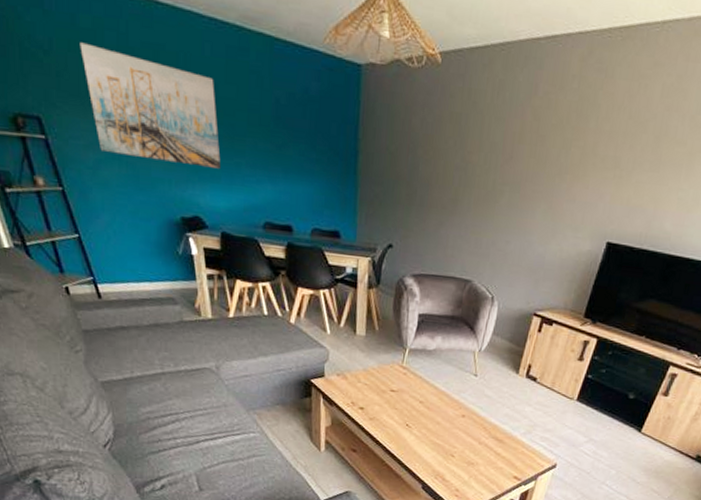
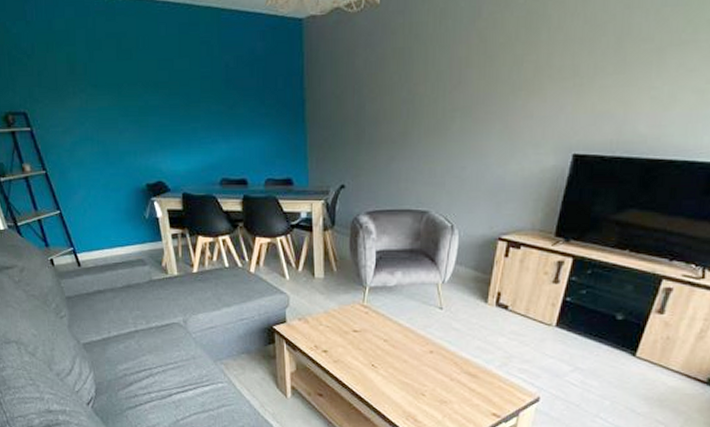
wall art: present [80,42,221,169] -> none [56,43,179,136]

